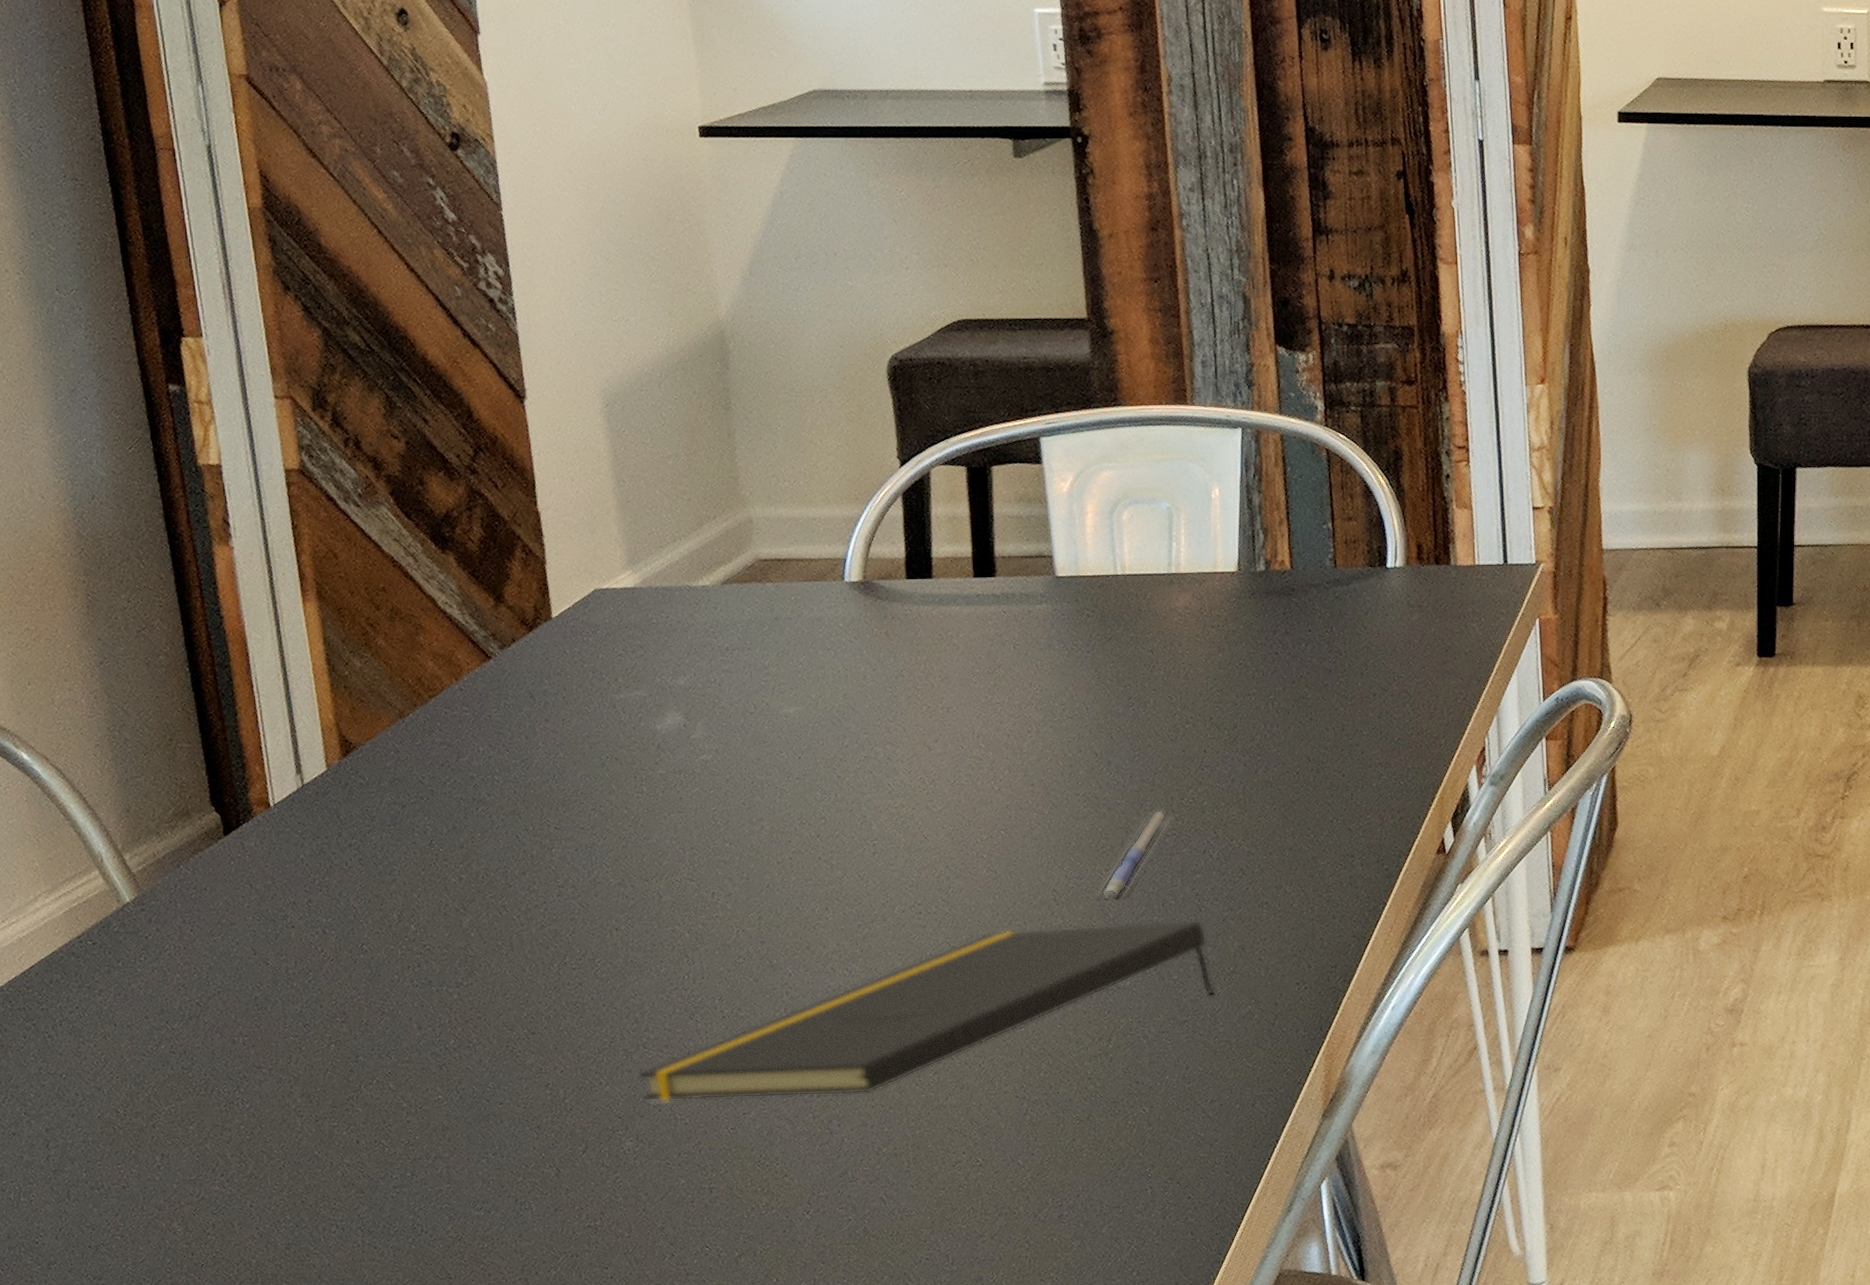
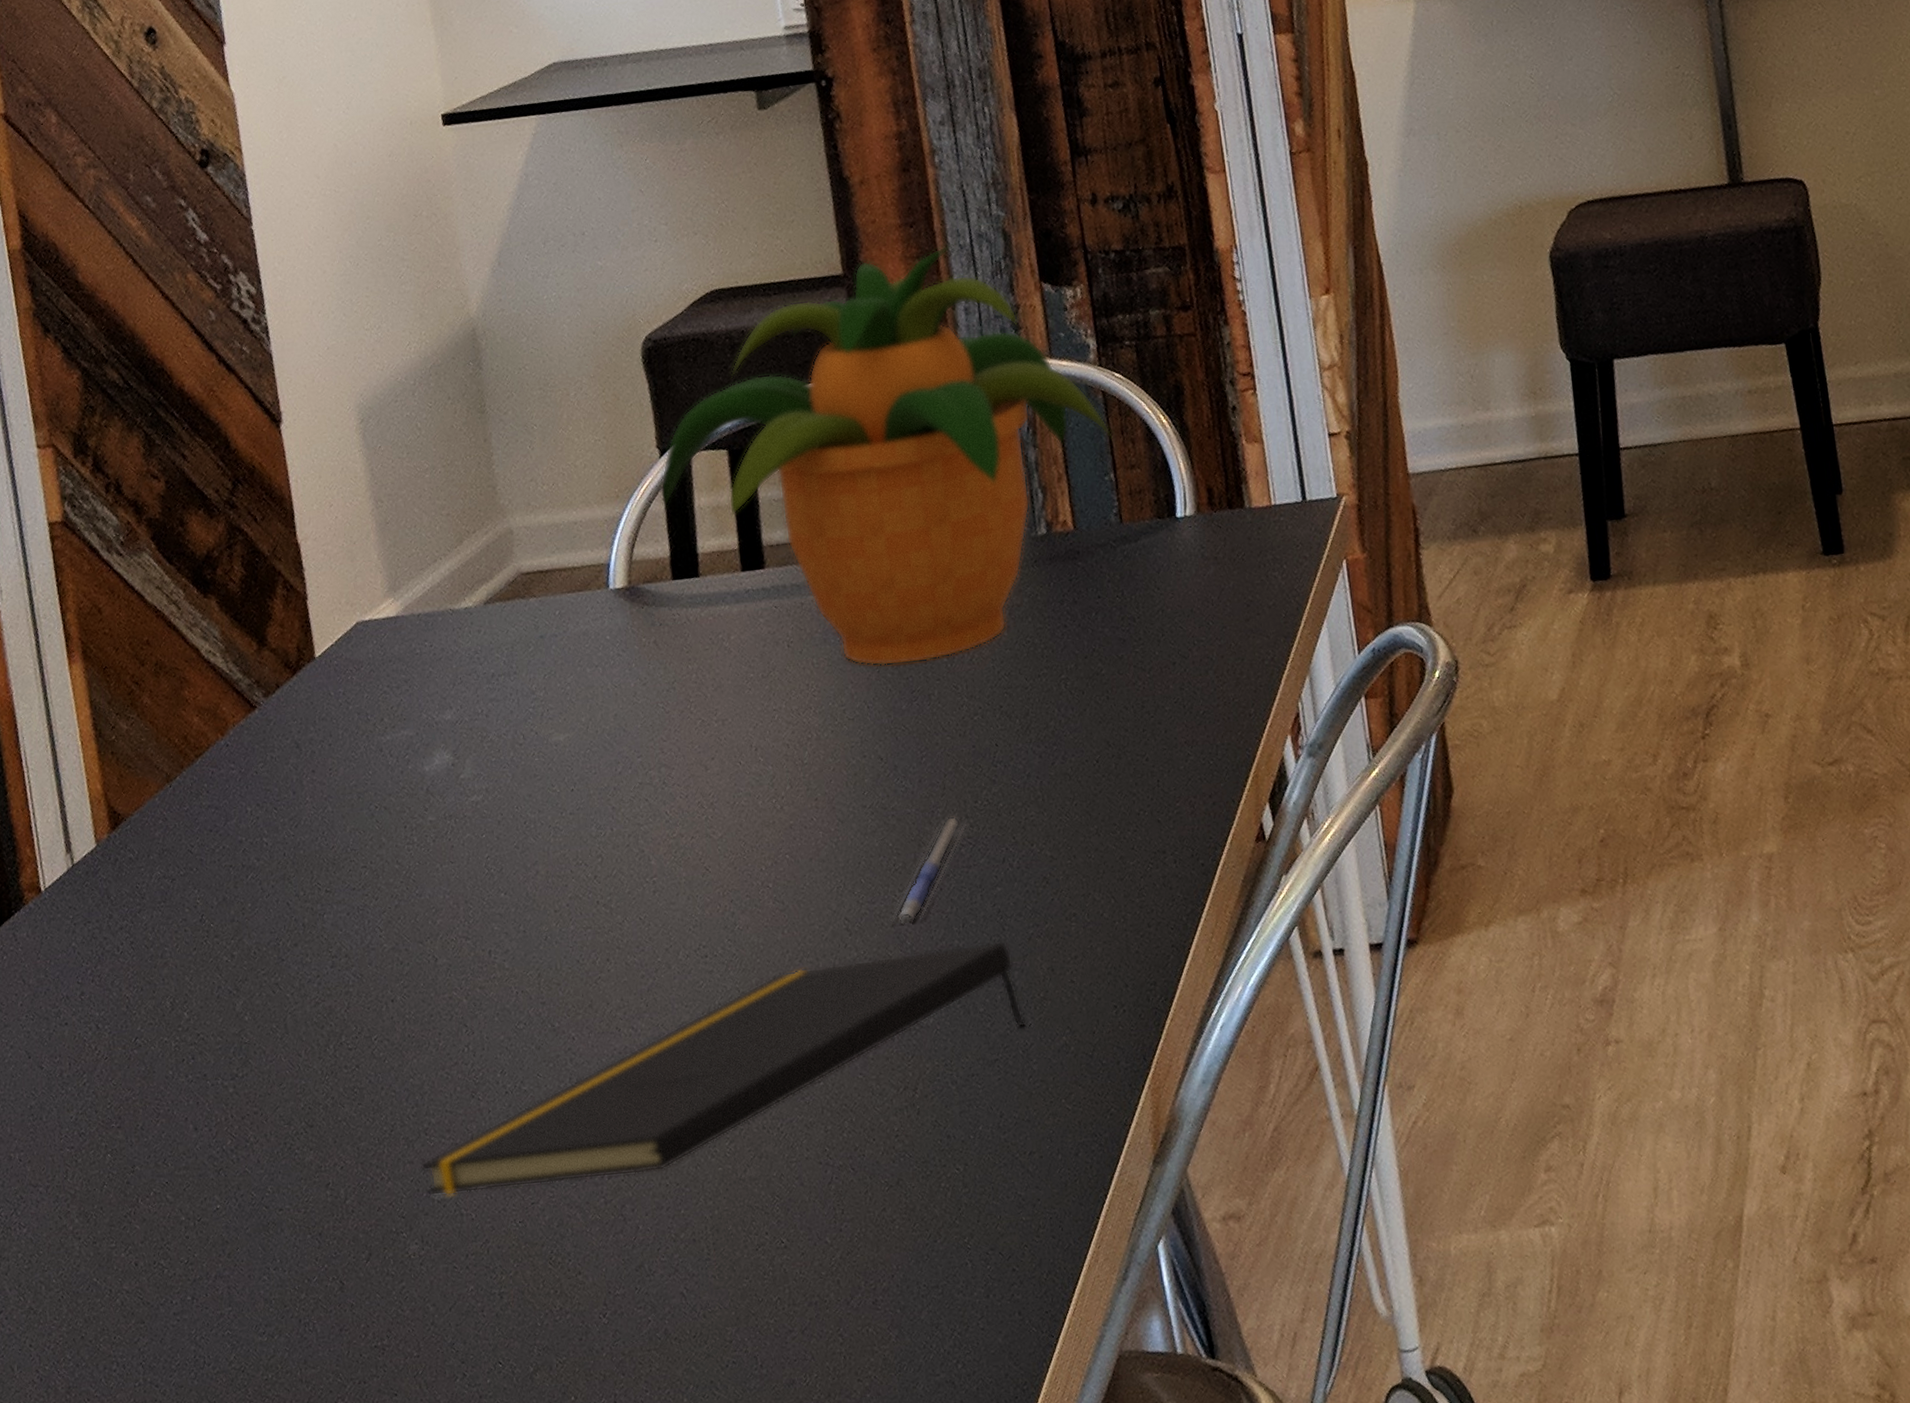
potted plant: none [899,301,1335,674] -> present [660,242,1116,666]

